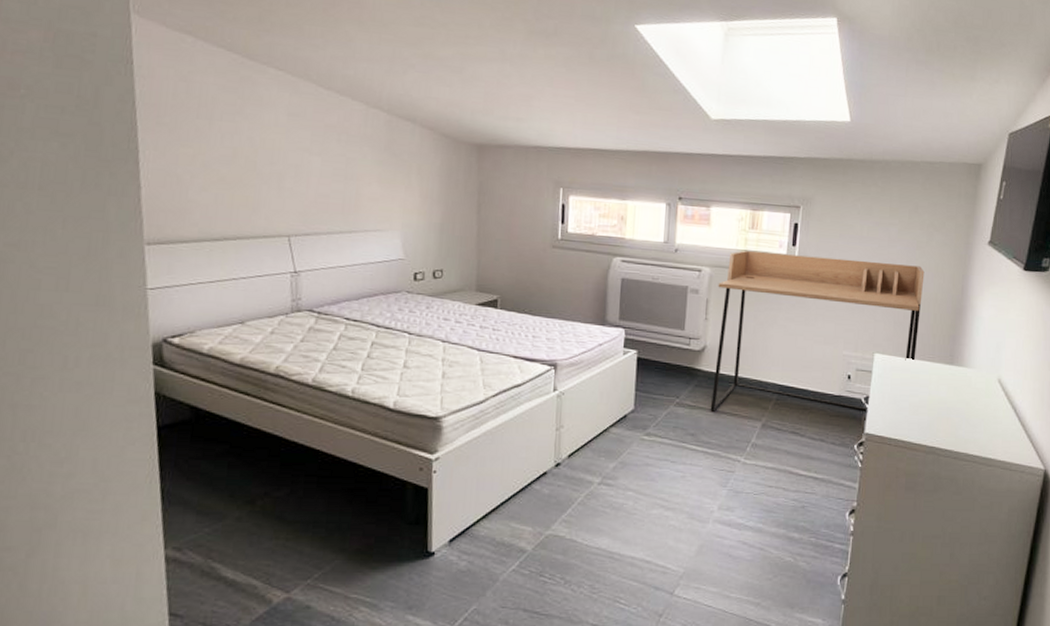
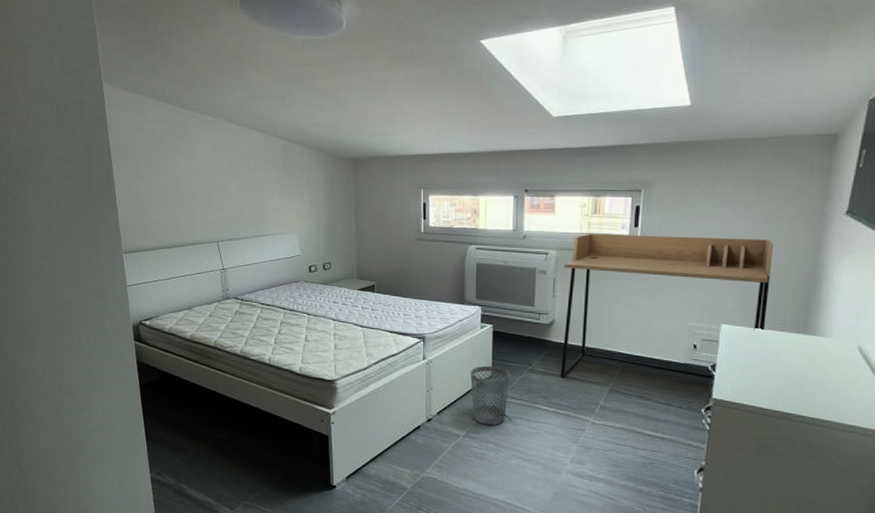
wastebasket: none [609,398,655,469] -> present [470,365,510,425]

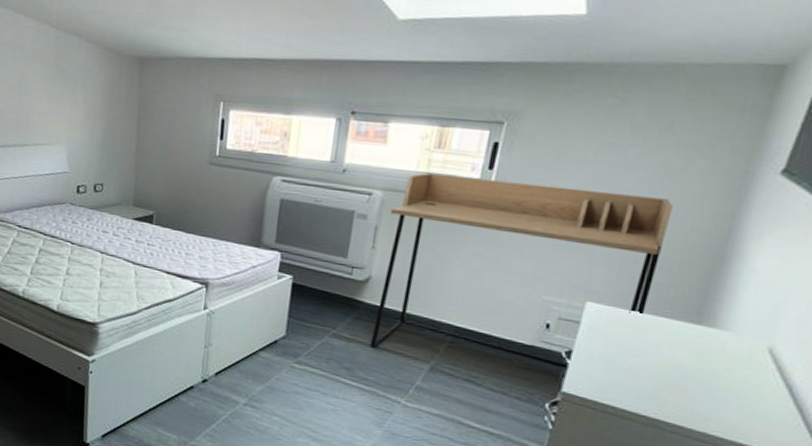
wastebasket: present [470,365,510,425] -> none [257,323,308,396]

